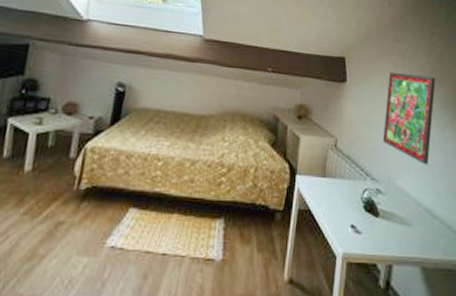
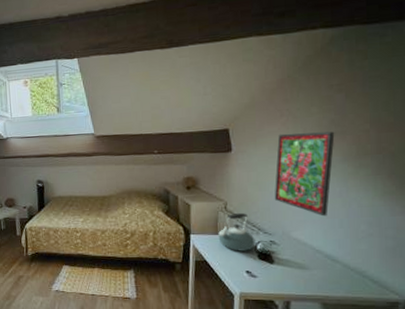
kettle: none [325,153,362,200] -> present [218,213,256,251]

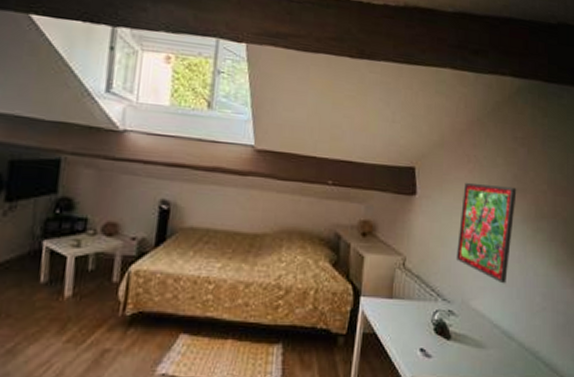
kettle: present [218,213,256,251] -> none [392,273,433,322]

